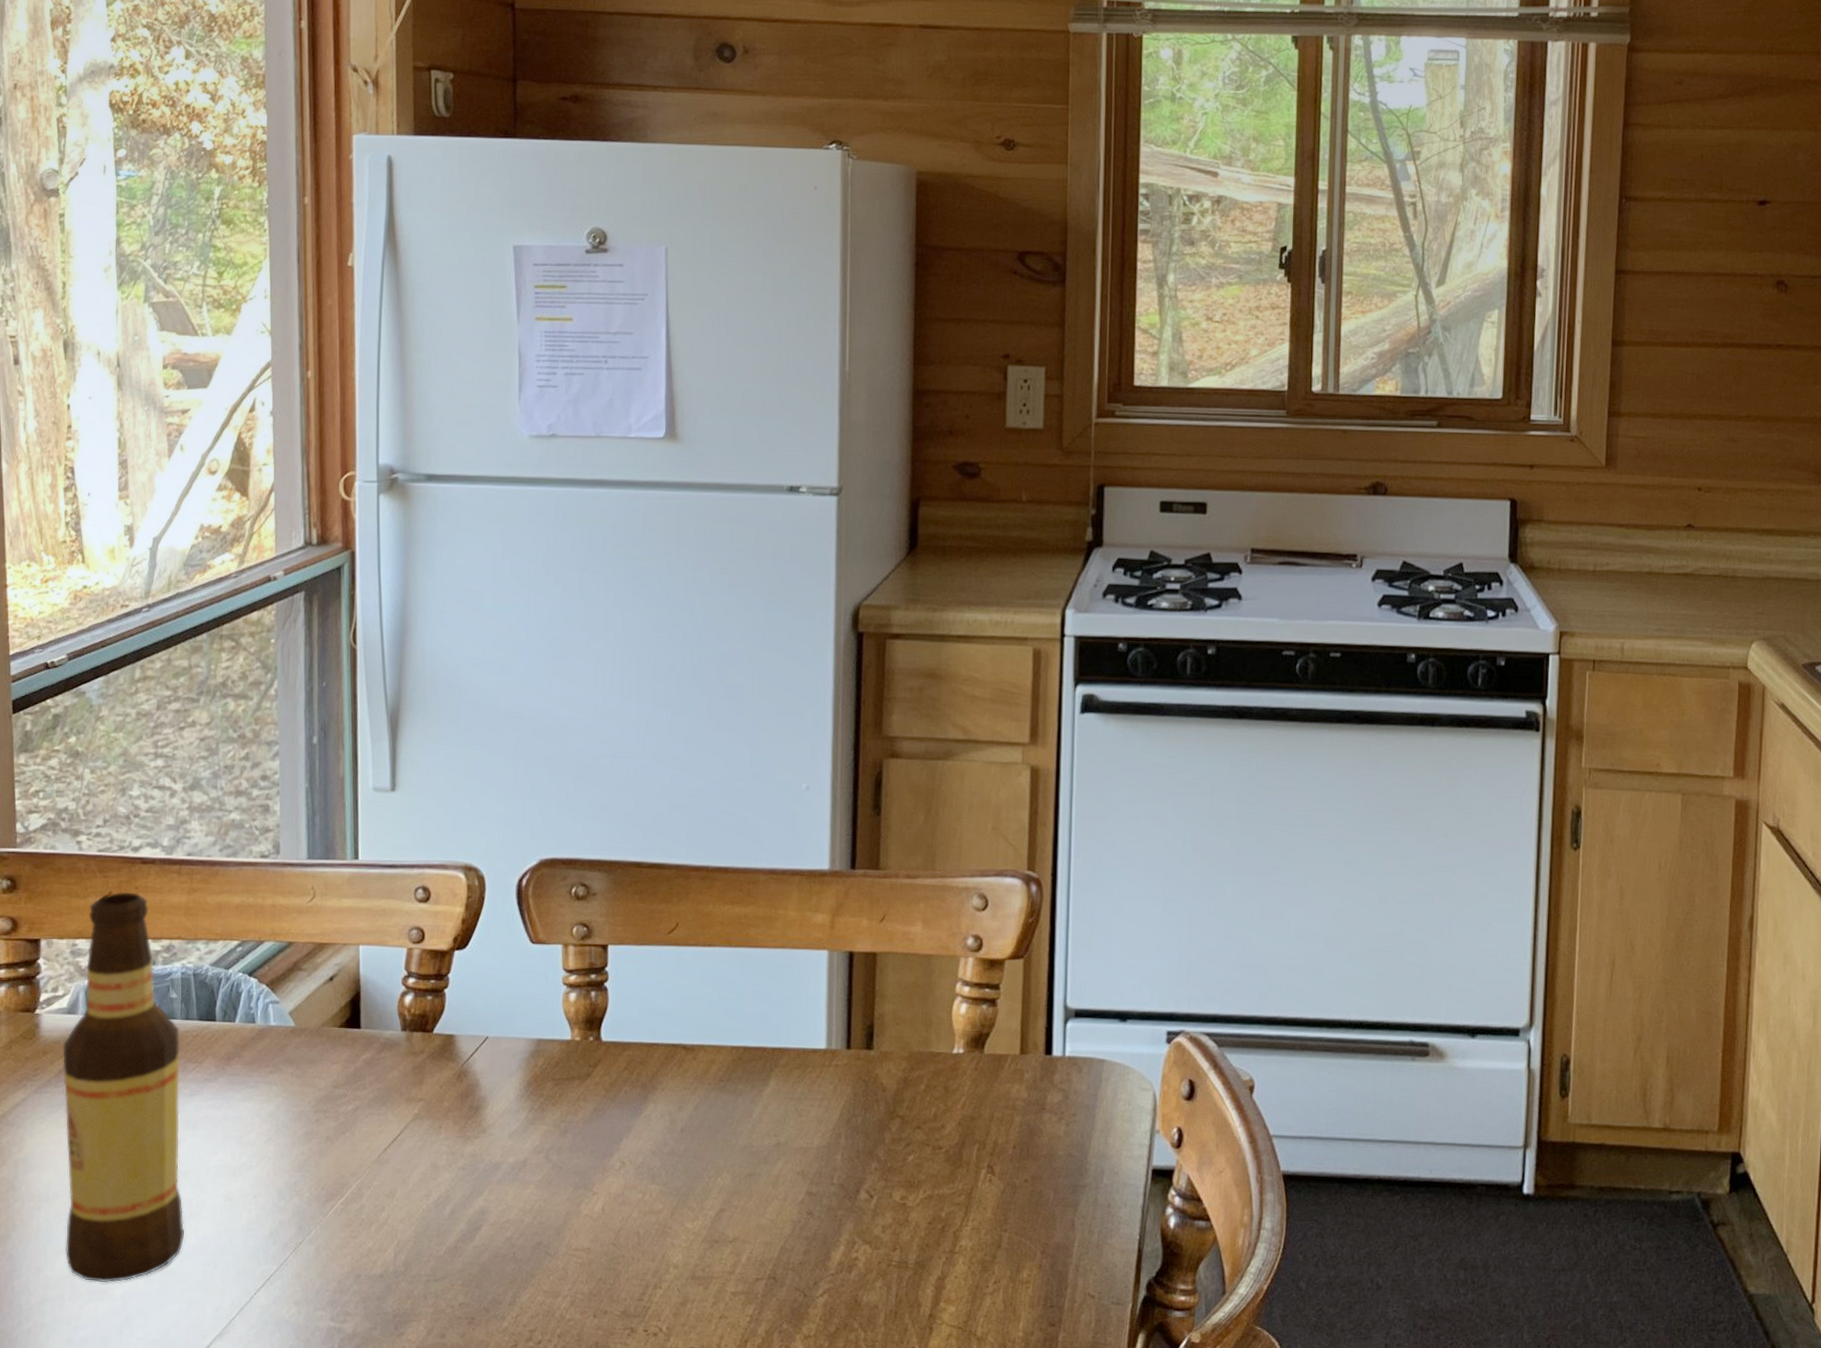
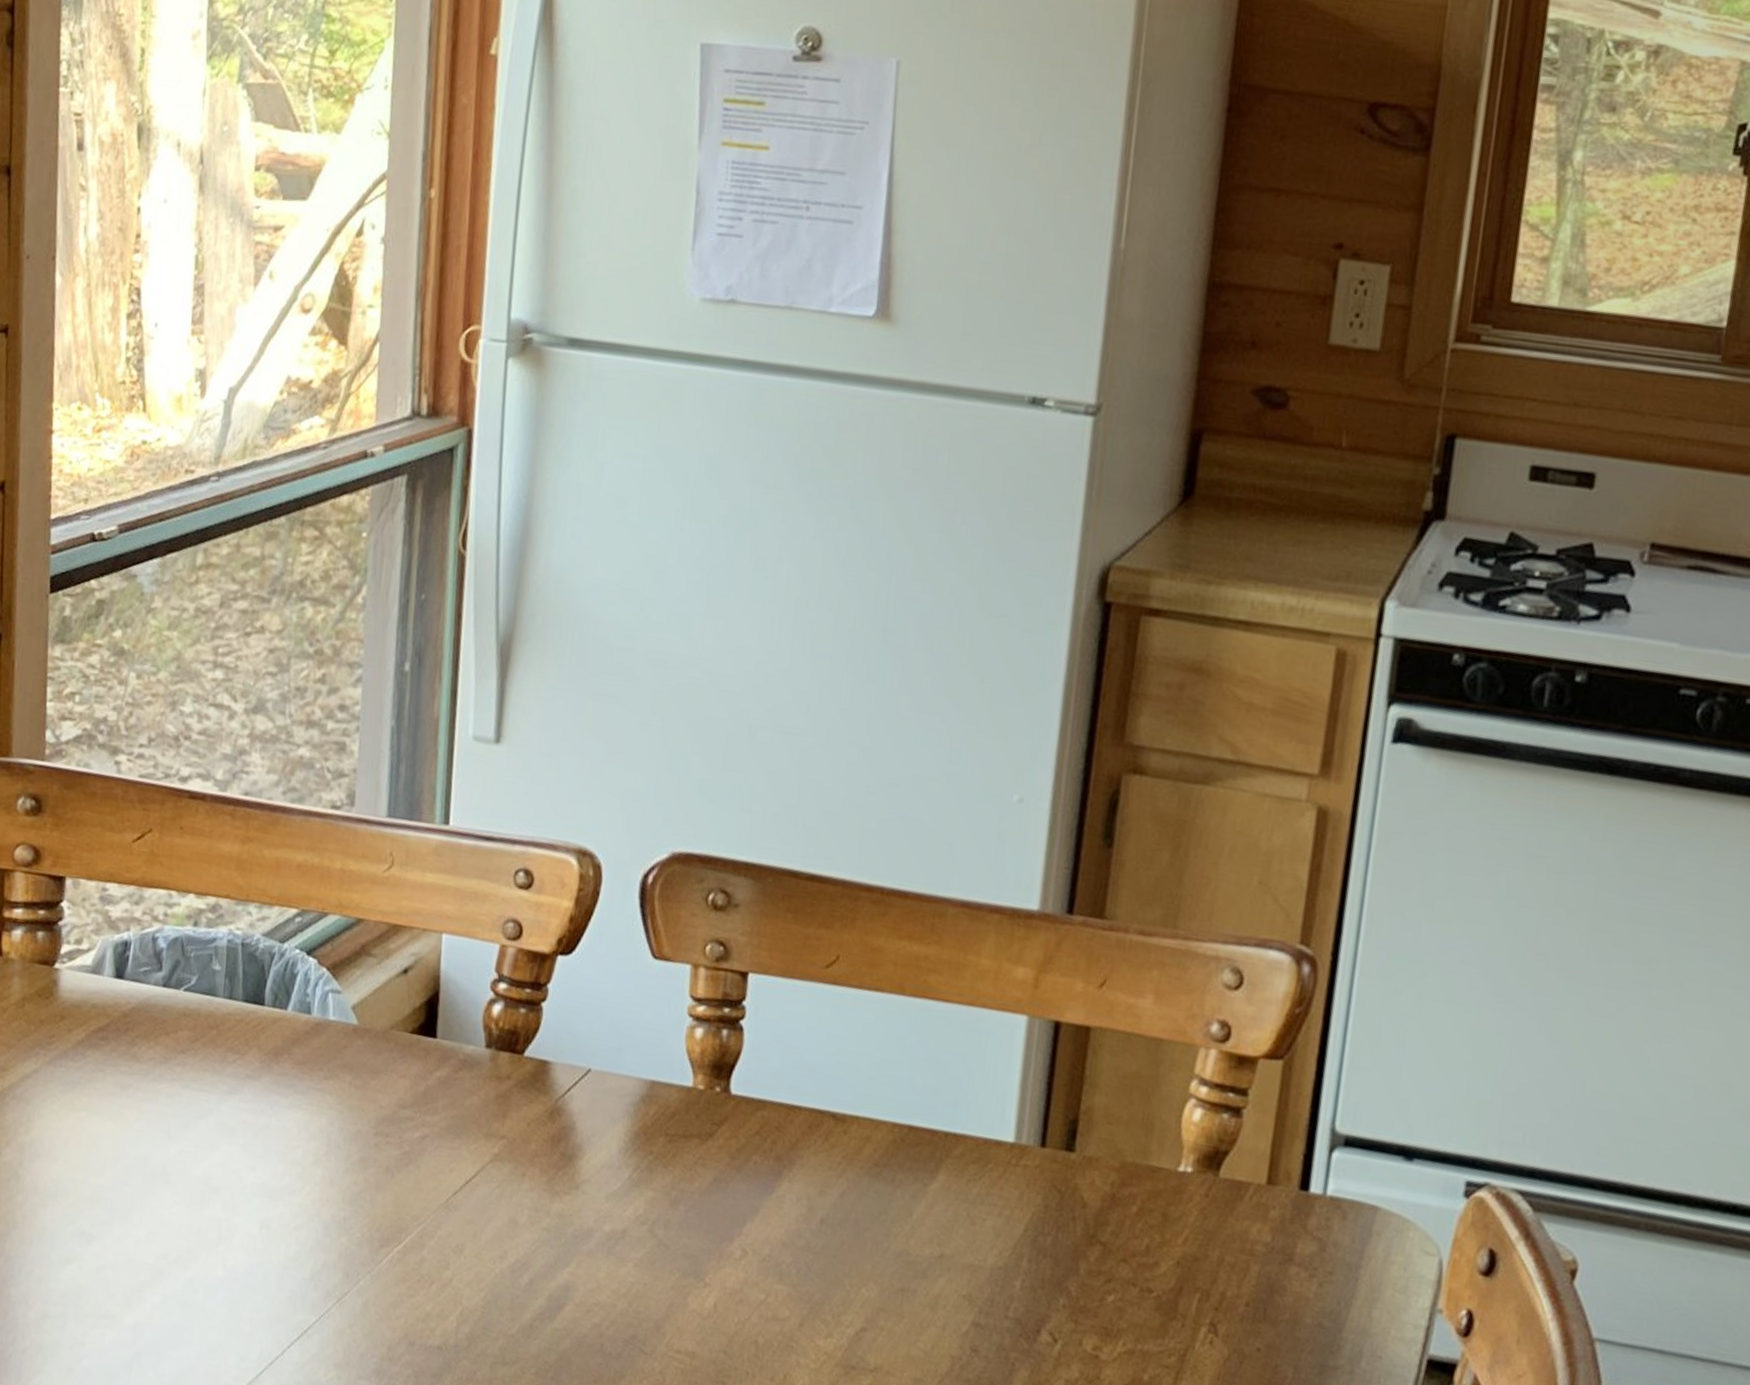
bottle: present [62,891,185,1283] -> none [71,830,221,1309]

